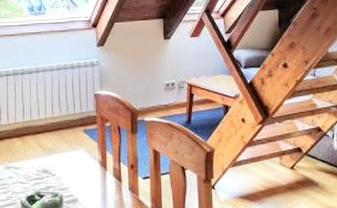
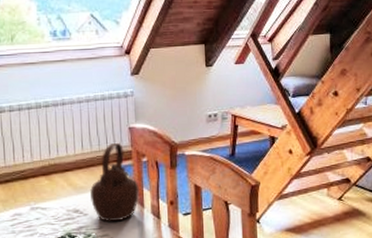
teapot: none [58,108,103,183] -> present [90,142,140,223]

